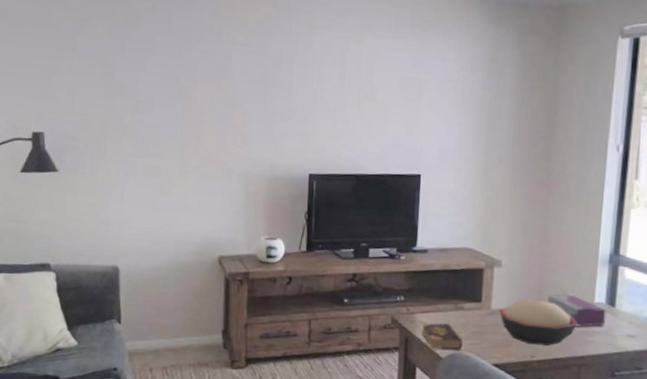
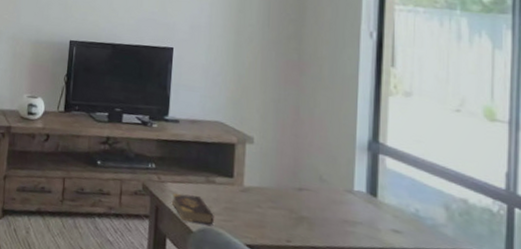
decorative bowl: present [498,299,576,346] -> none [251,179,335,232]
tissue box: present [548,294,607,327] -> none [303,177,368,217]

